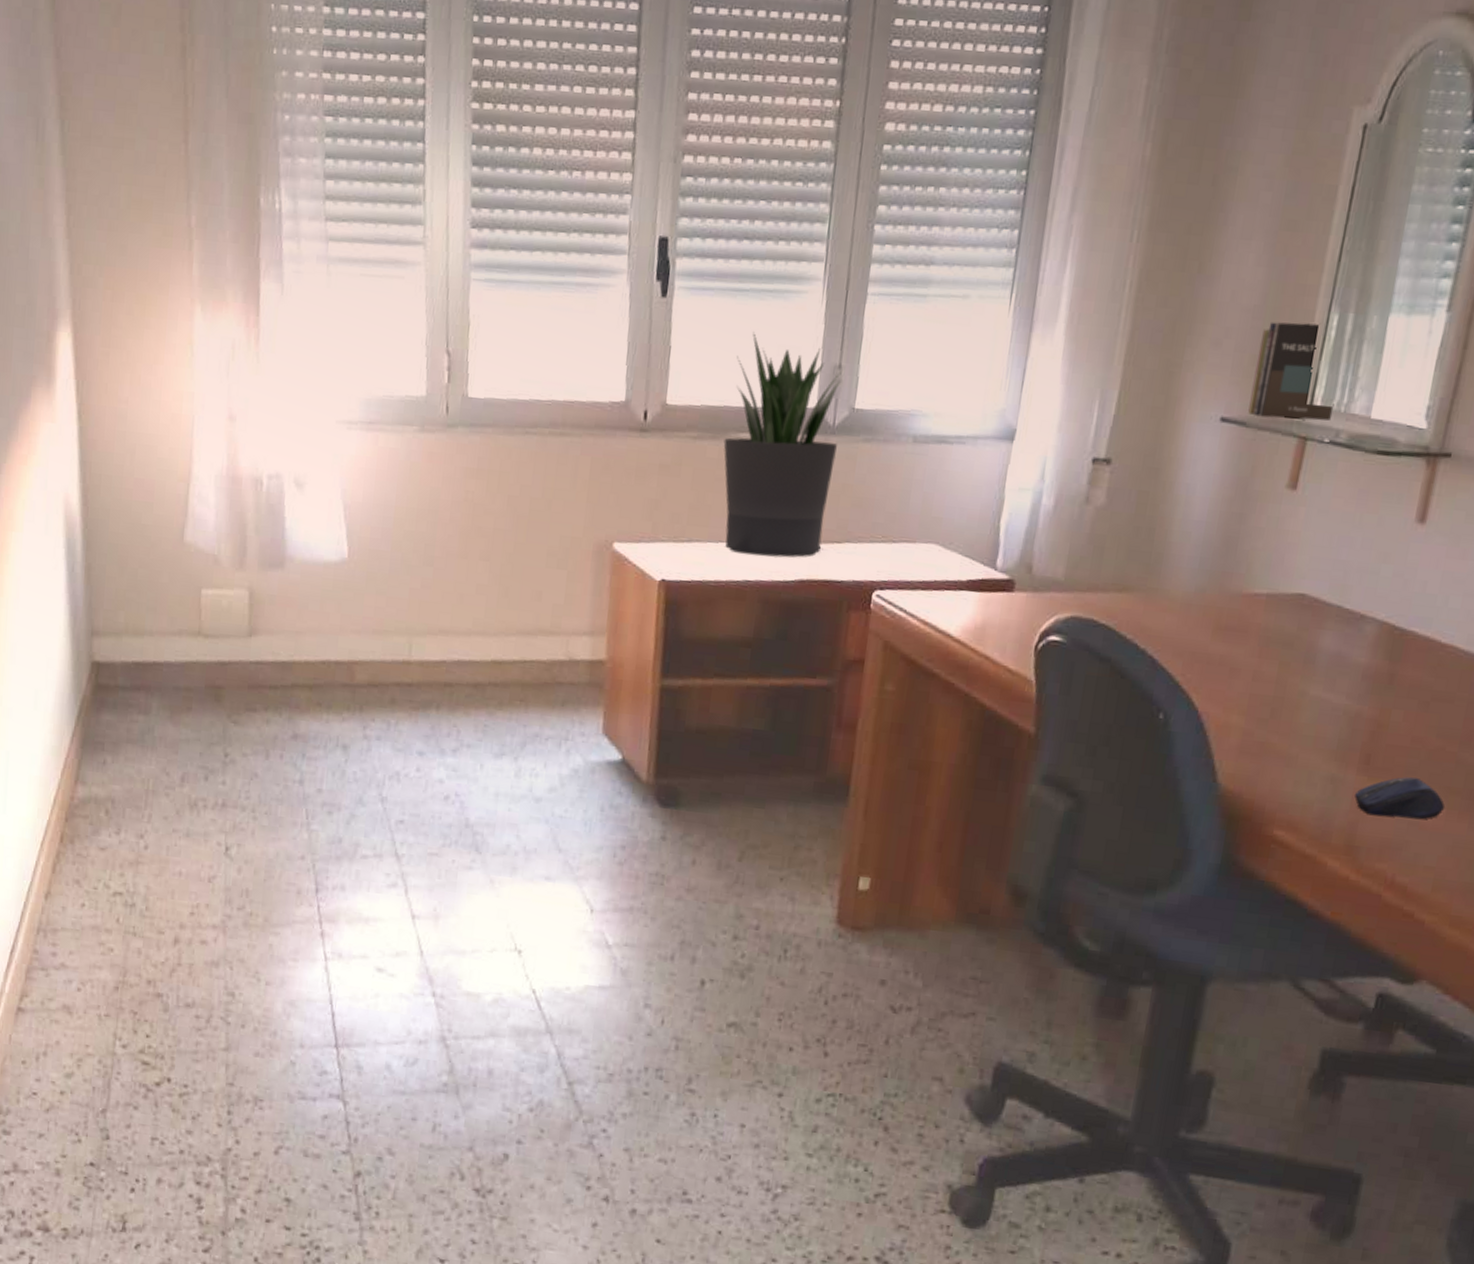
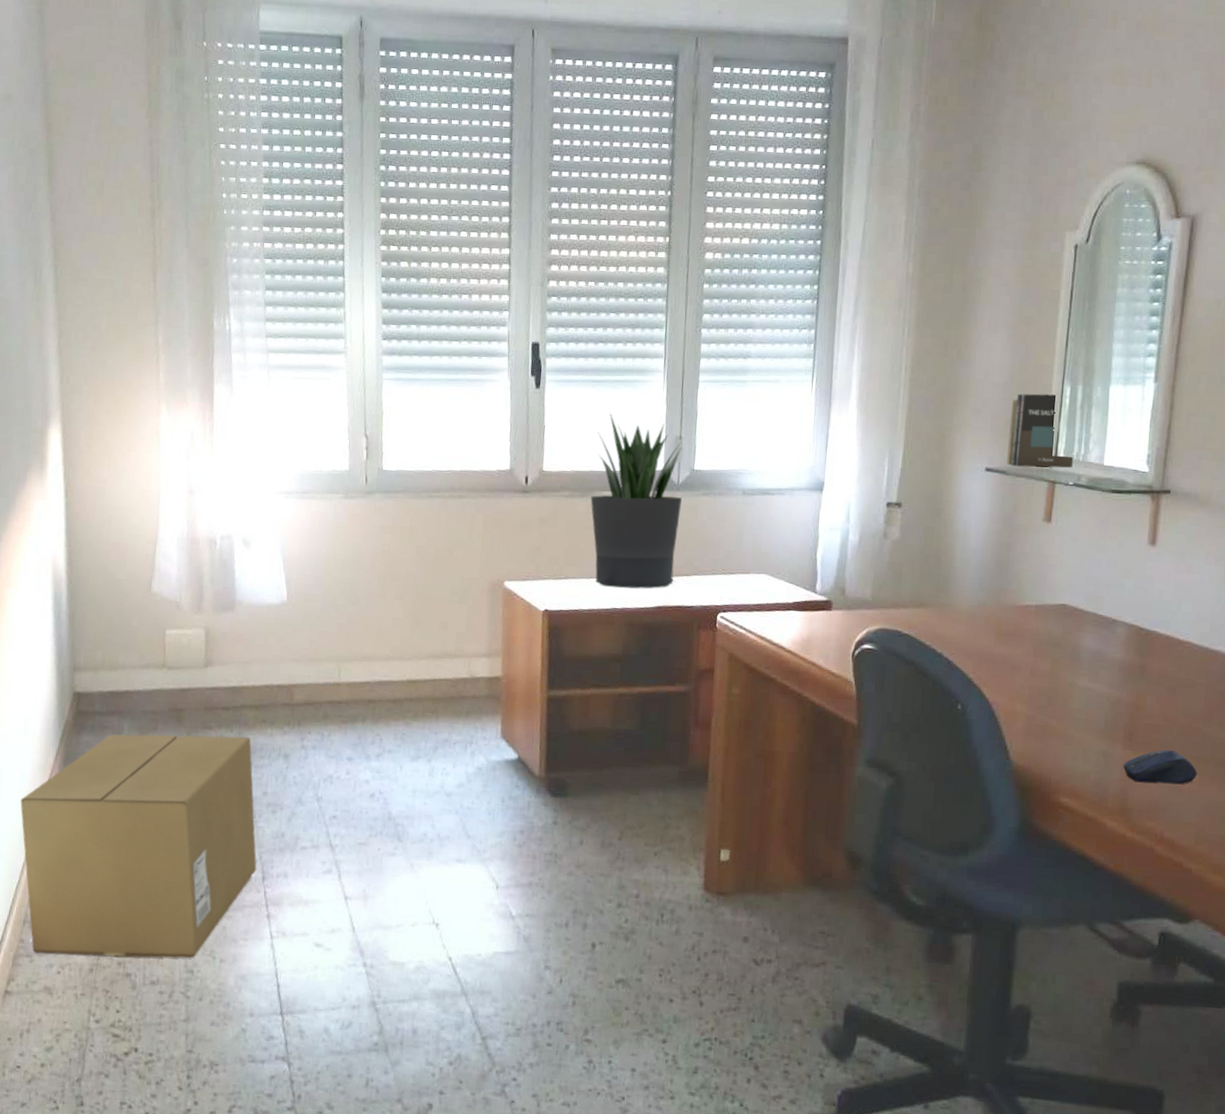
box: none [31,713,309,979] -> present [20,734,257,958]

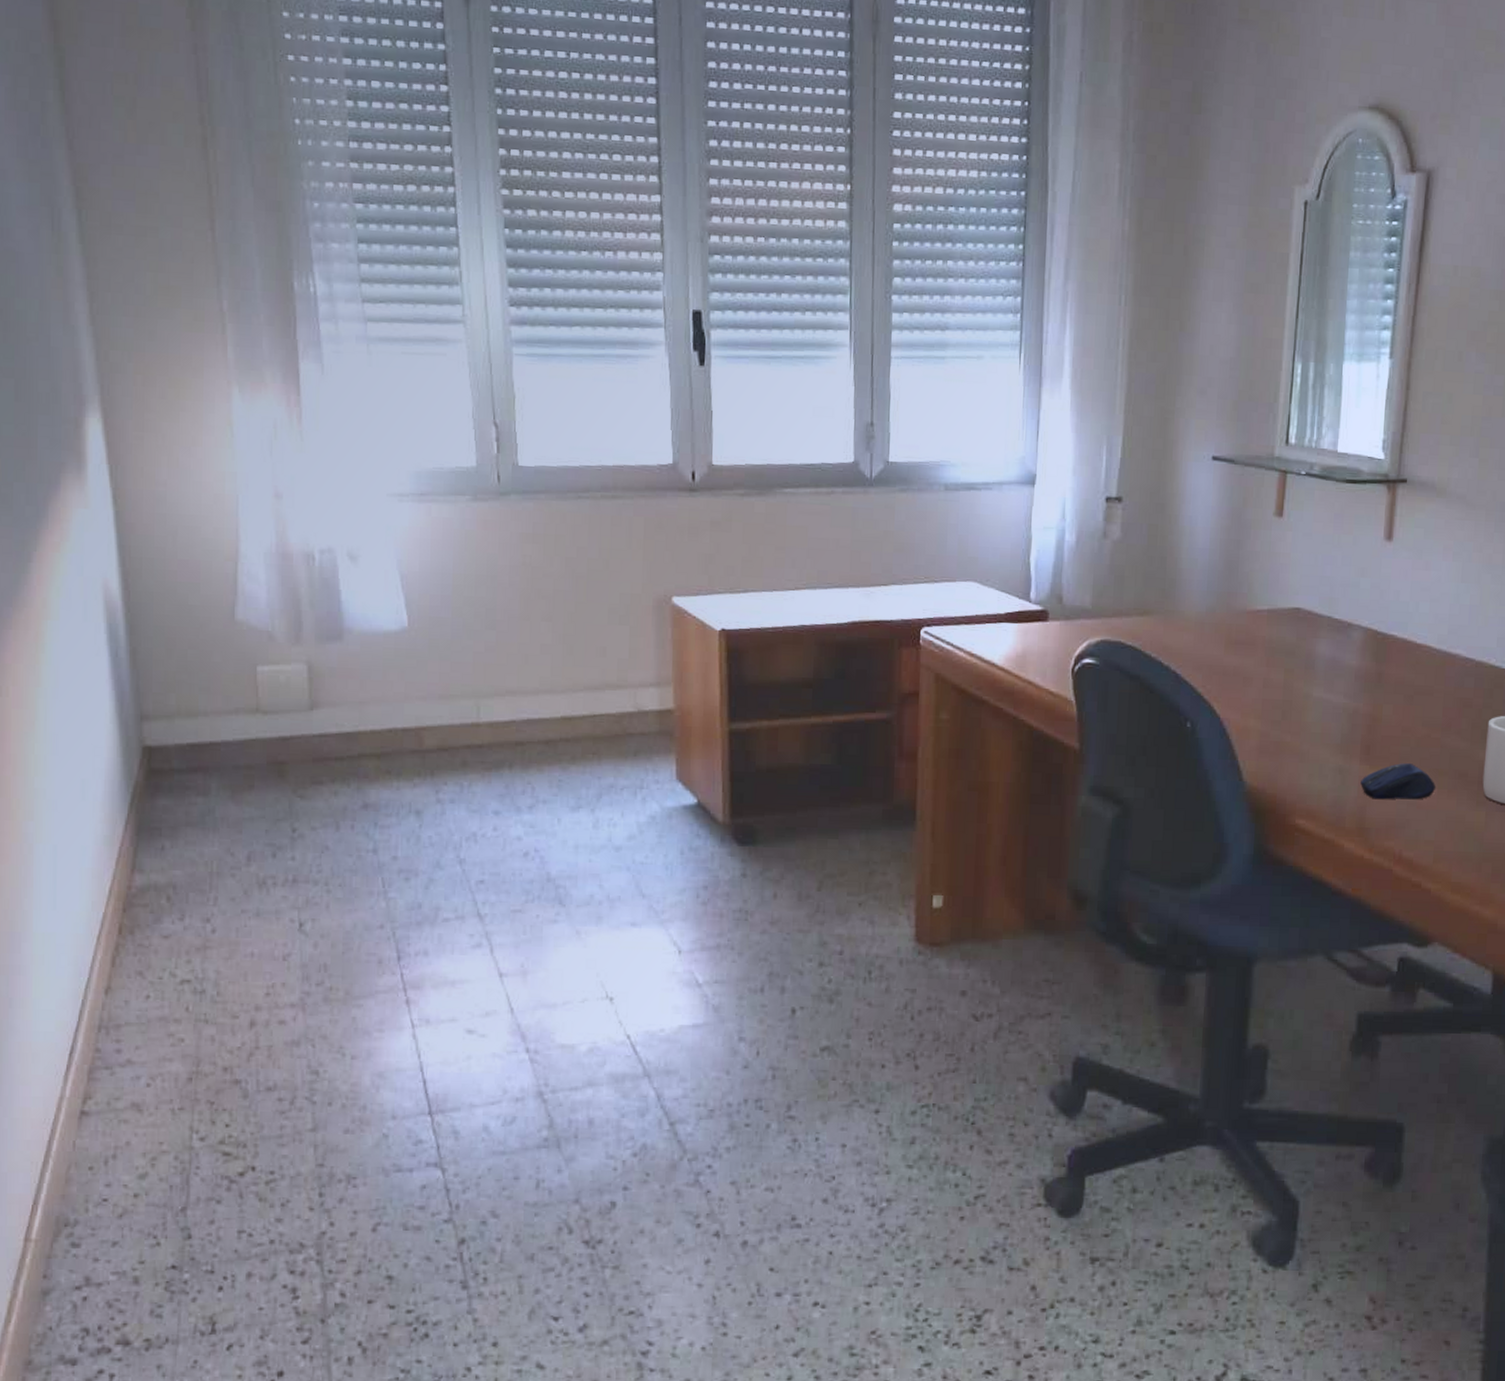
box: present [20,734,257,958] -> none [83,791,390,1064]
planter: present [590,412,682,589] -> none [770,395,876,603]
books: present [1007,393,1074,468] -> none [1235,371,1306,456]

